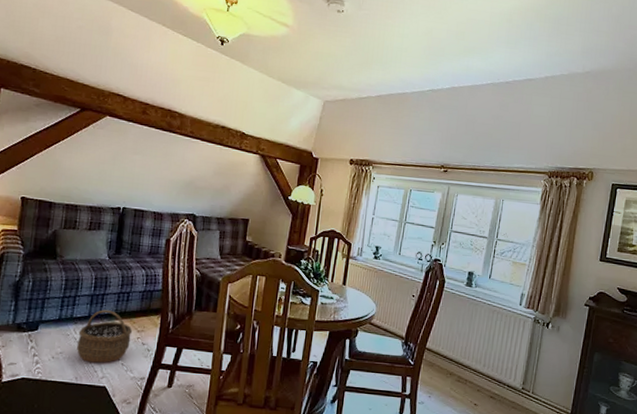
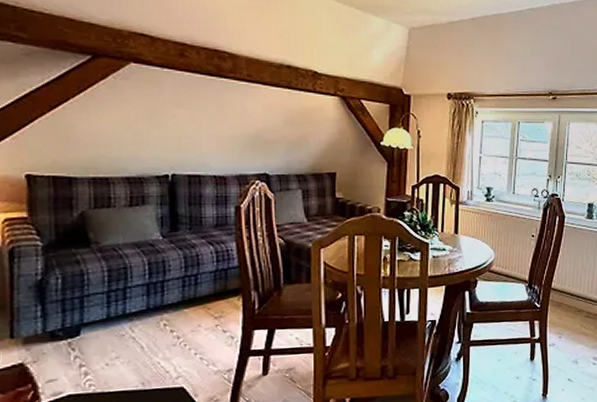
wicker basket: present [77,310,133,363] -> none [137,298,209,363]

